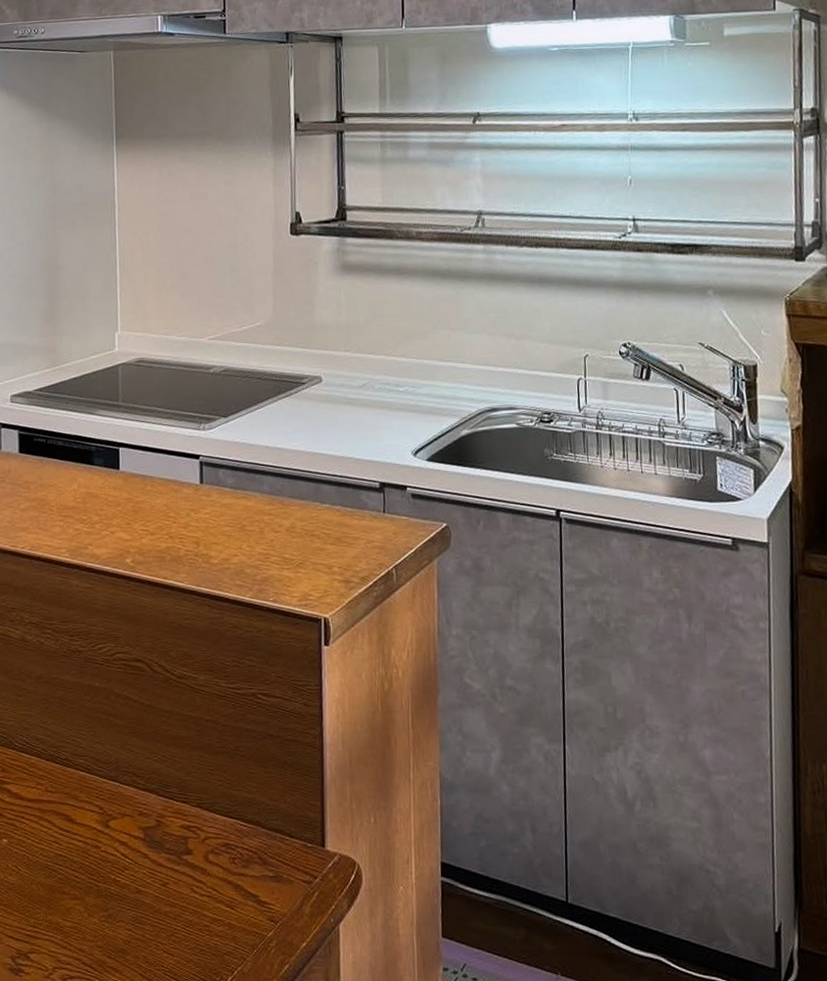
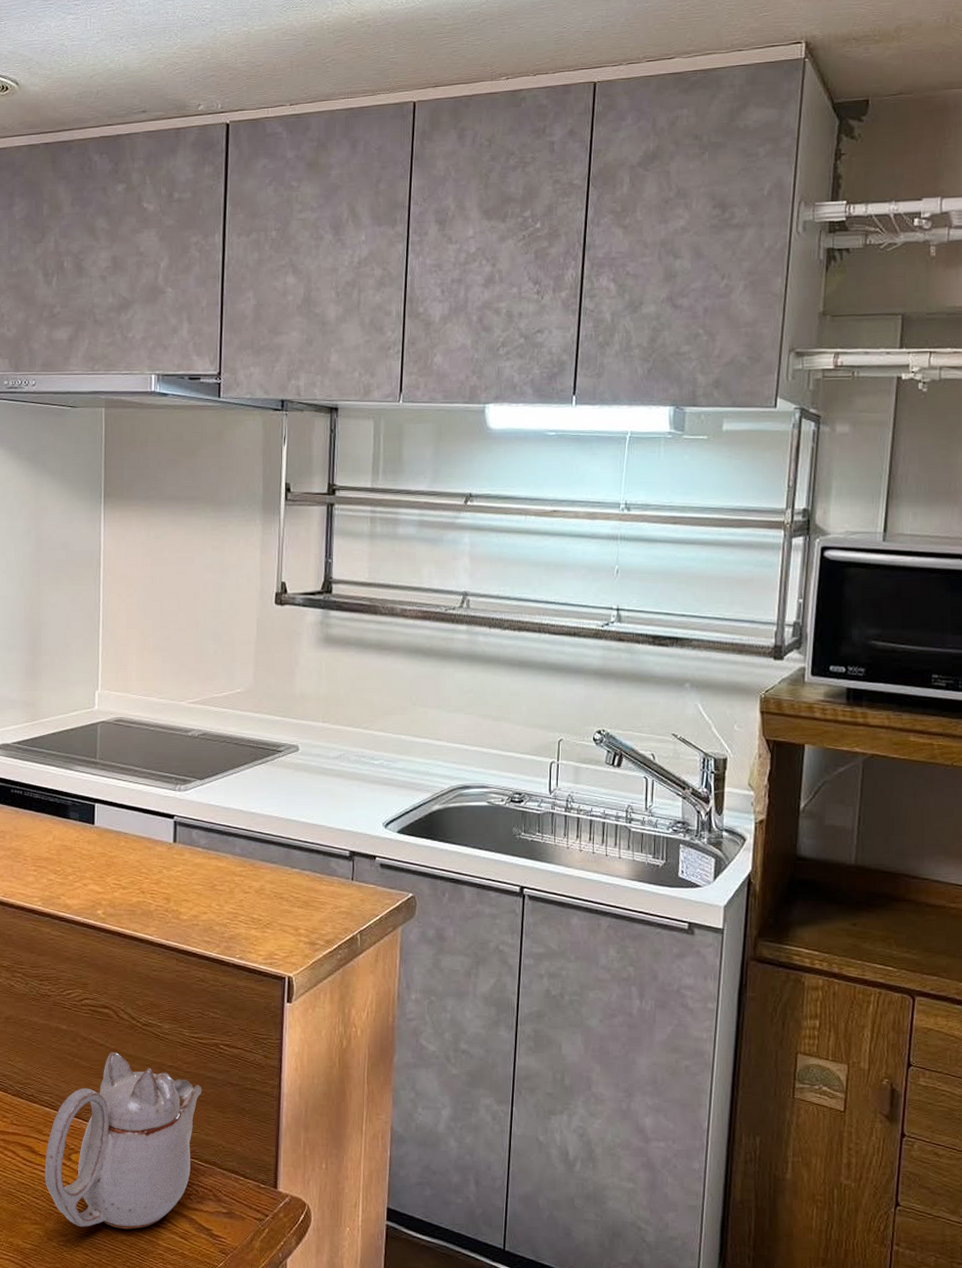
teapot: none [82,708,242,900] -> present [44,1052,202,1230]

